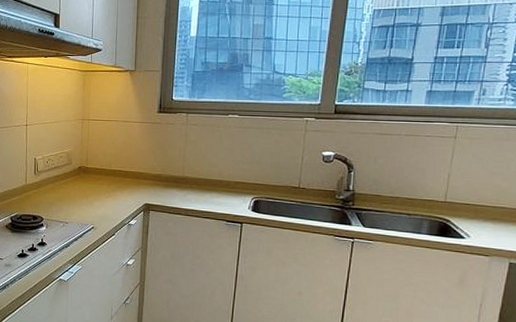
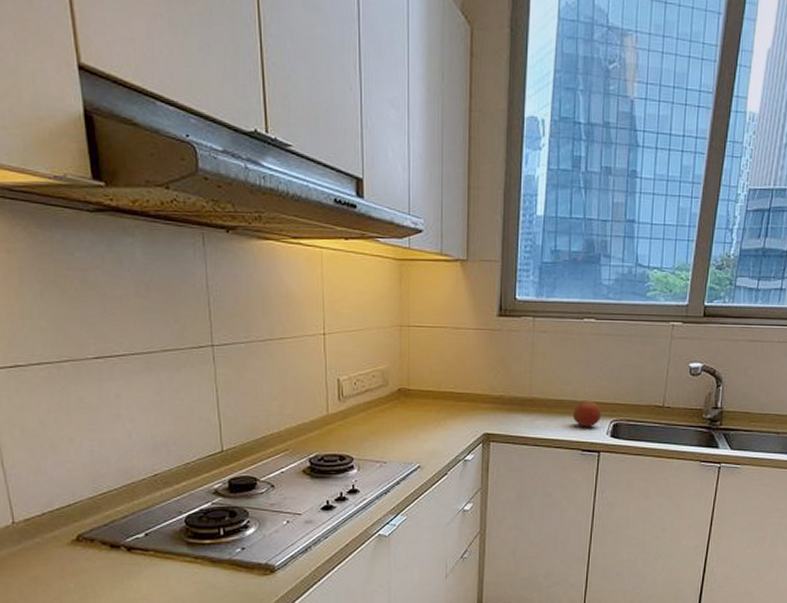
fruit: none [218,180,244,203] -> present [572,400,602,428]

